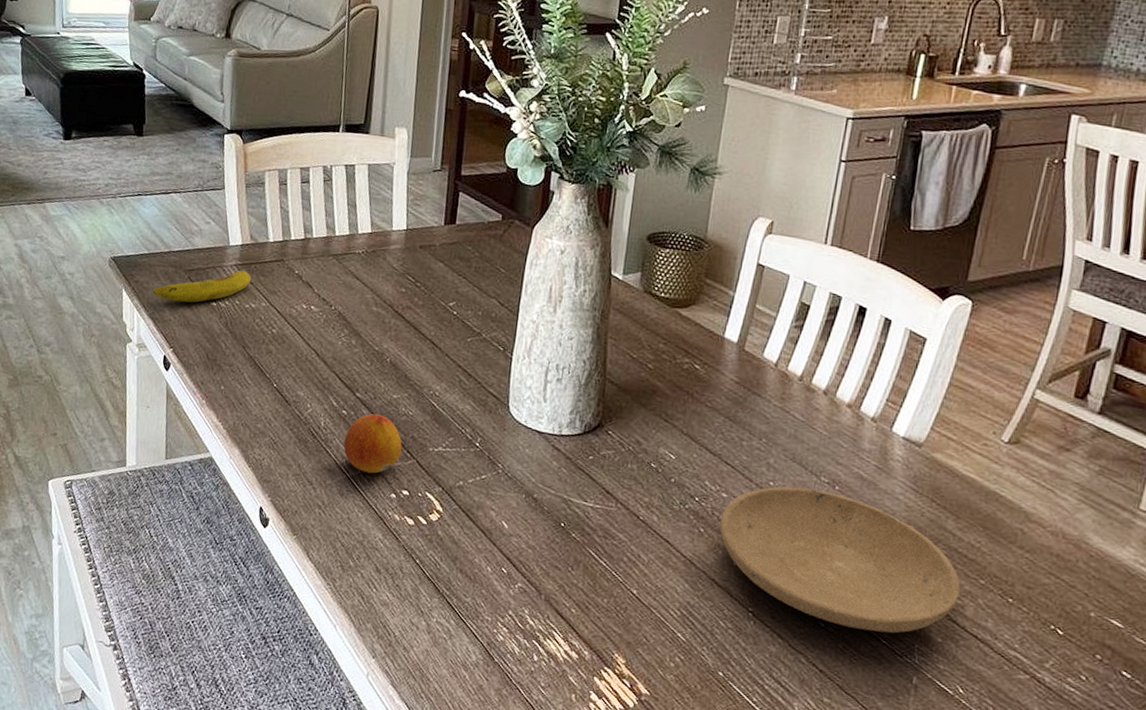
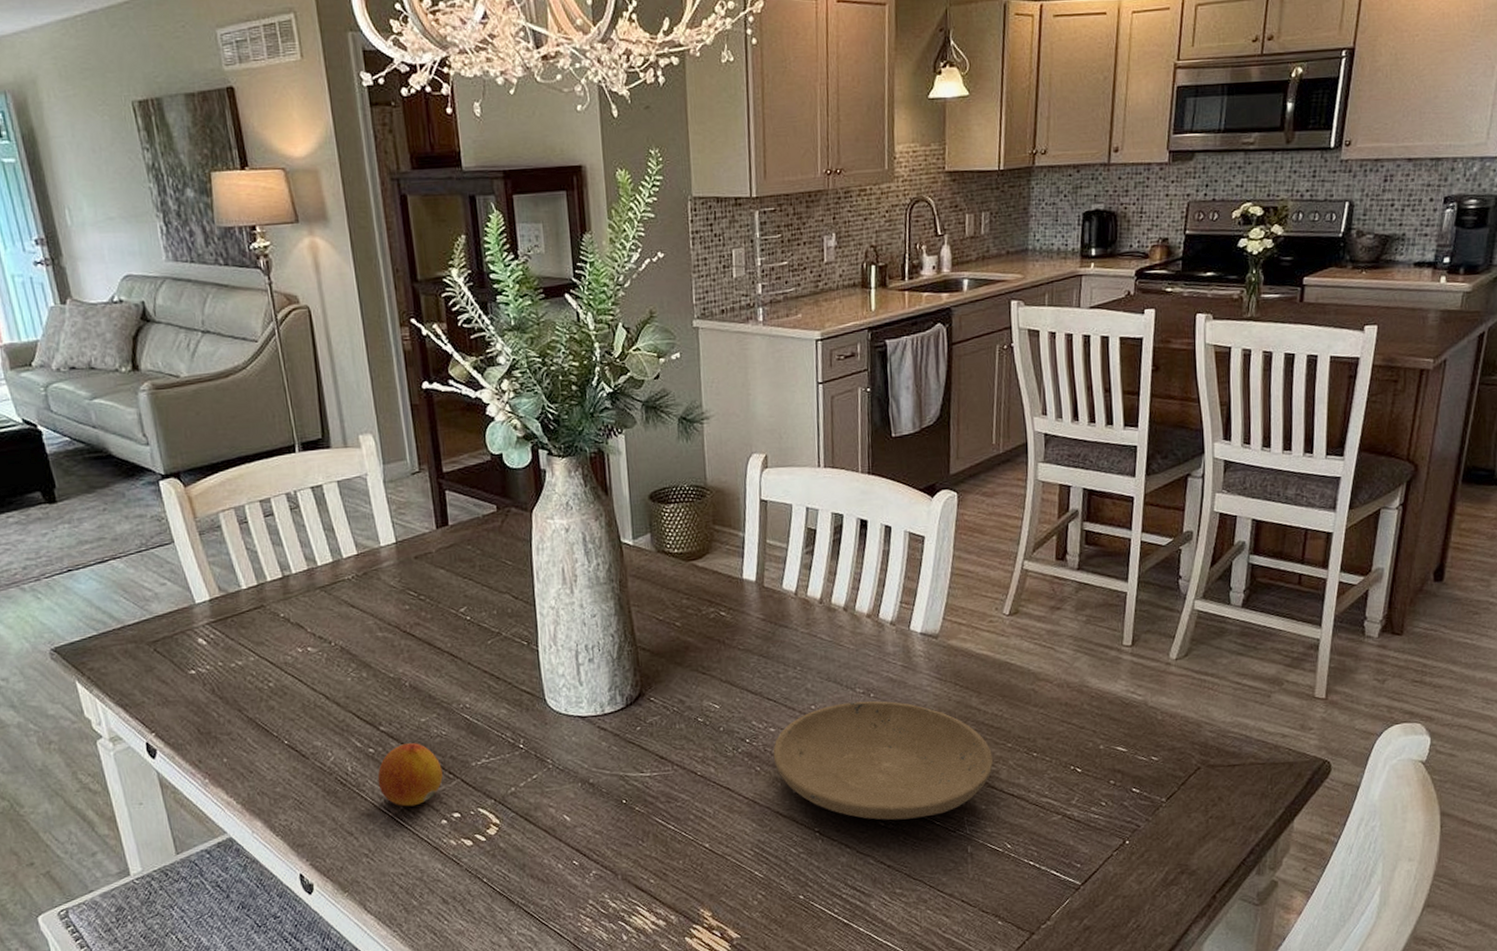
fruit: present [152,270,252,303] -> none [113,627,231,681]

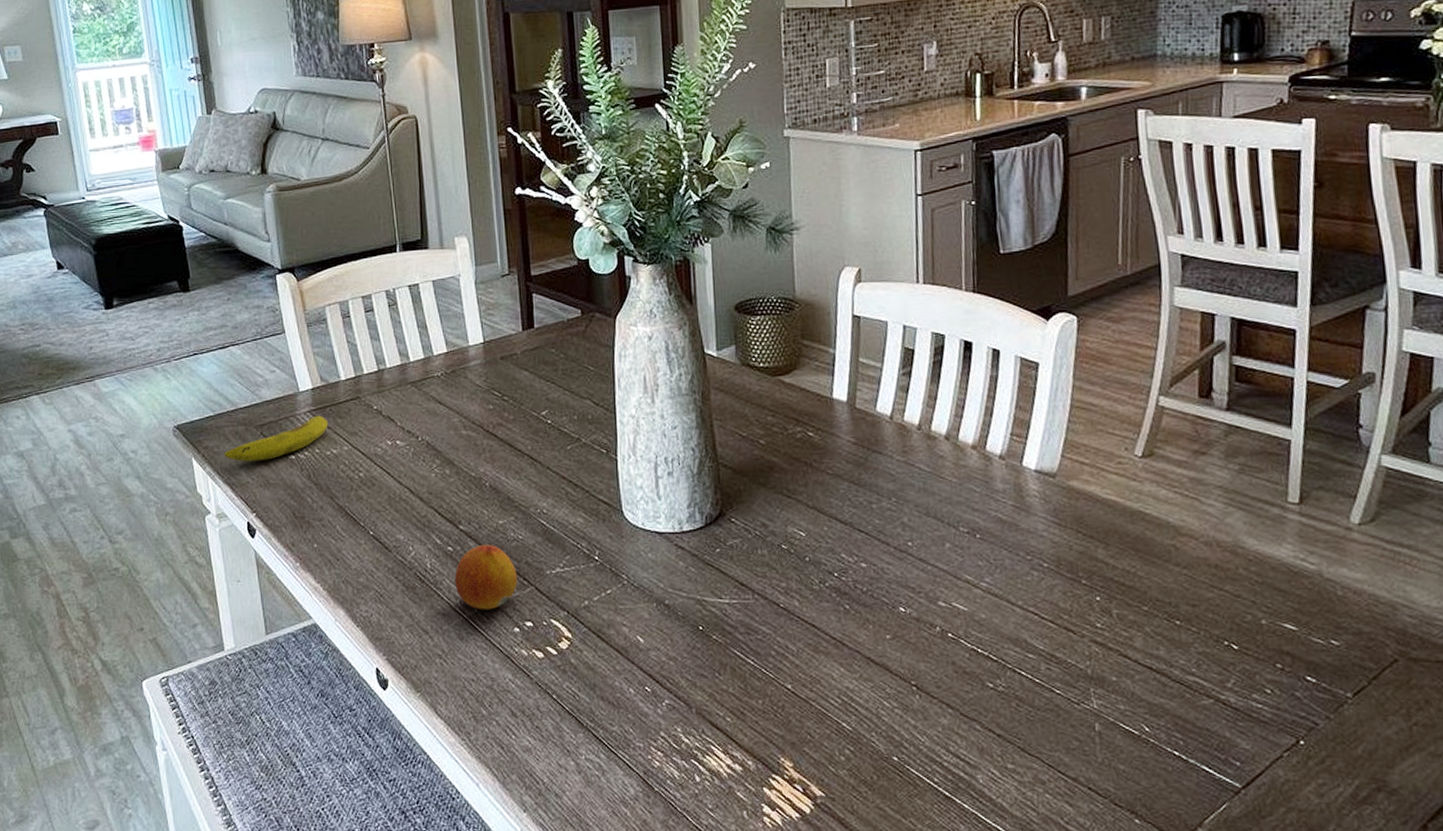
fruit: none [113,627,231,681] -> present [224,415,329,462]
plate: present [773,700,994,820] -> none [864,542,1126,683]

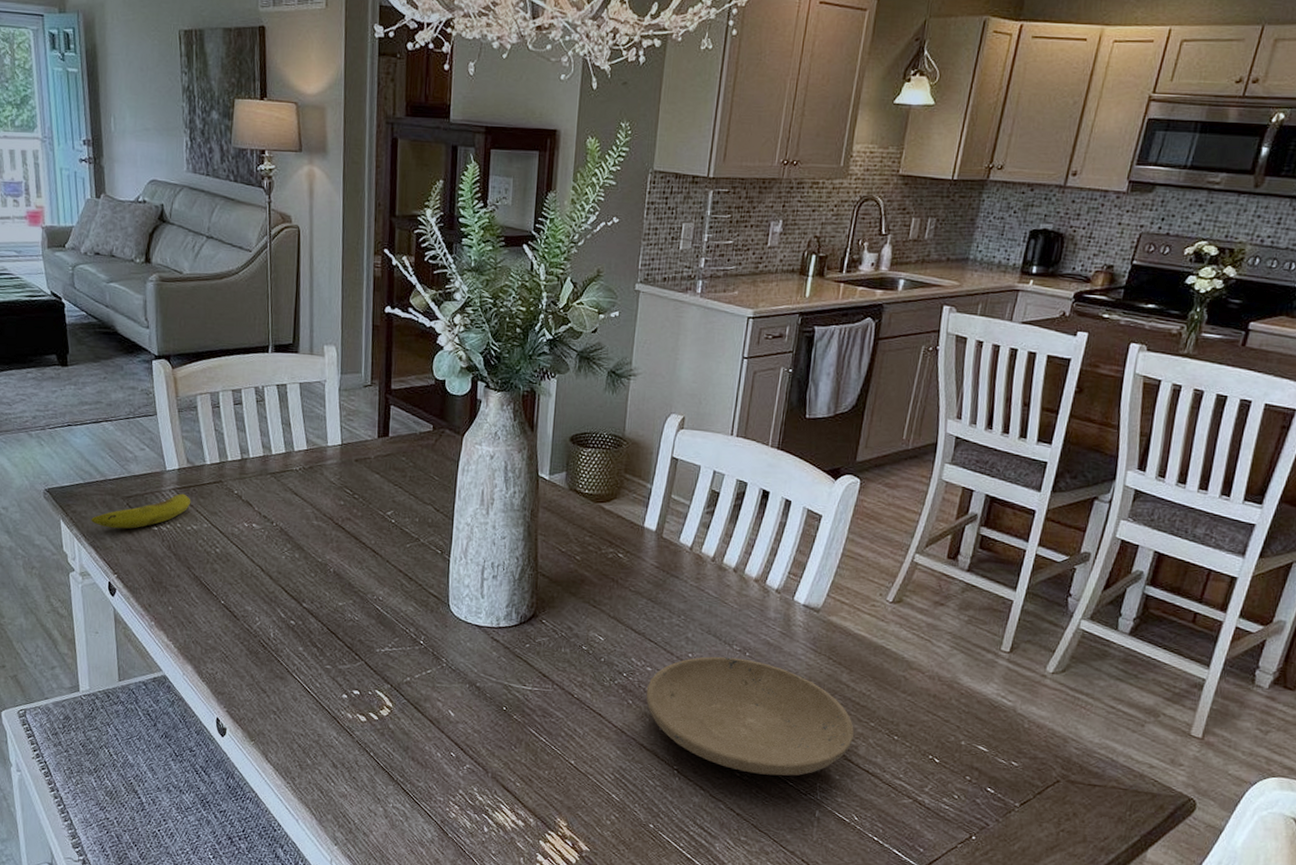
fruit: present [454,545,517,610] -> none [294,622,350,678]
plate: none [864,542,1126,683] -> present [646,656,854,776]

